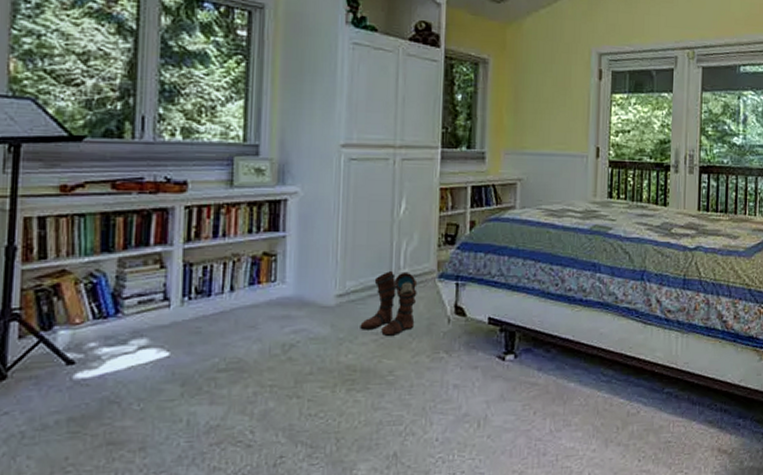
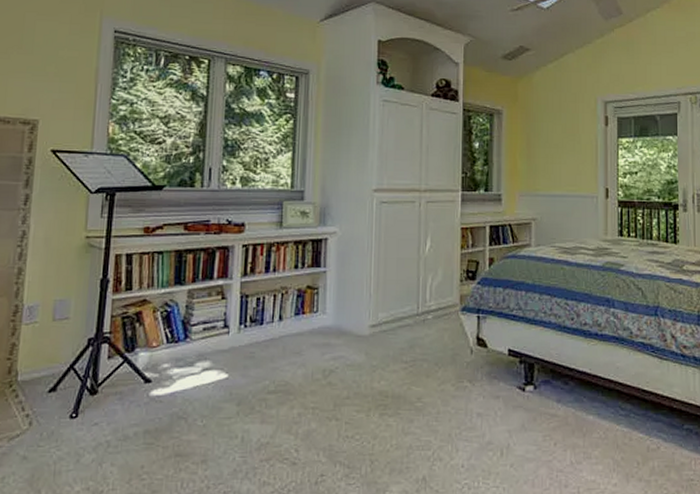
boots: present [360,271,418,337] -> none [391,304,442,366]

